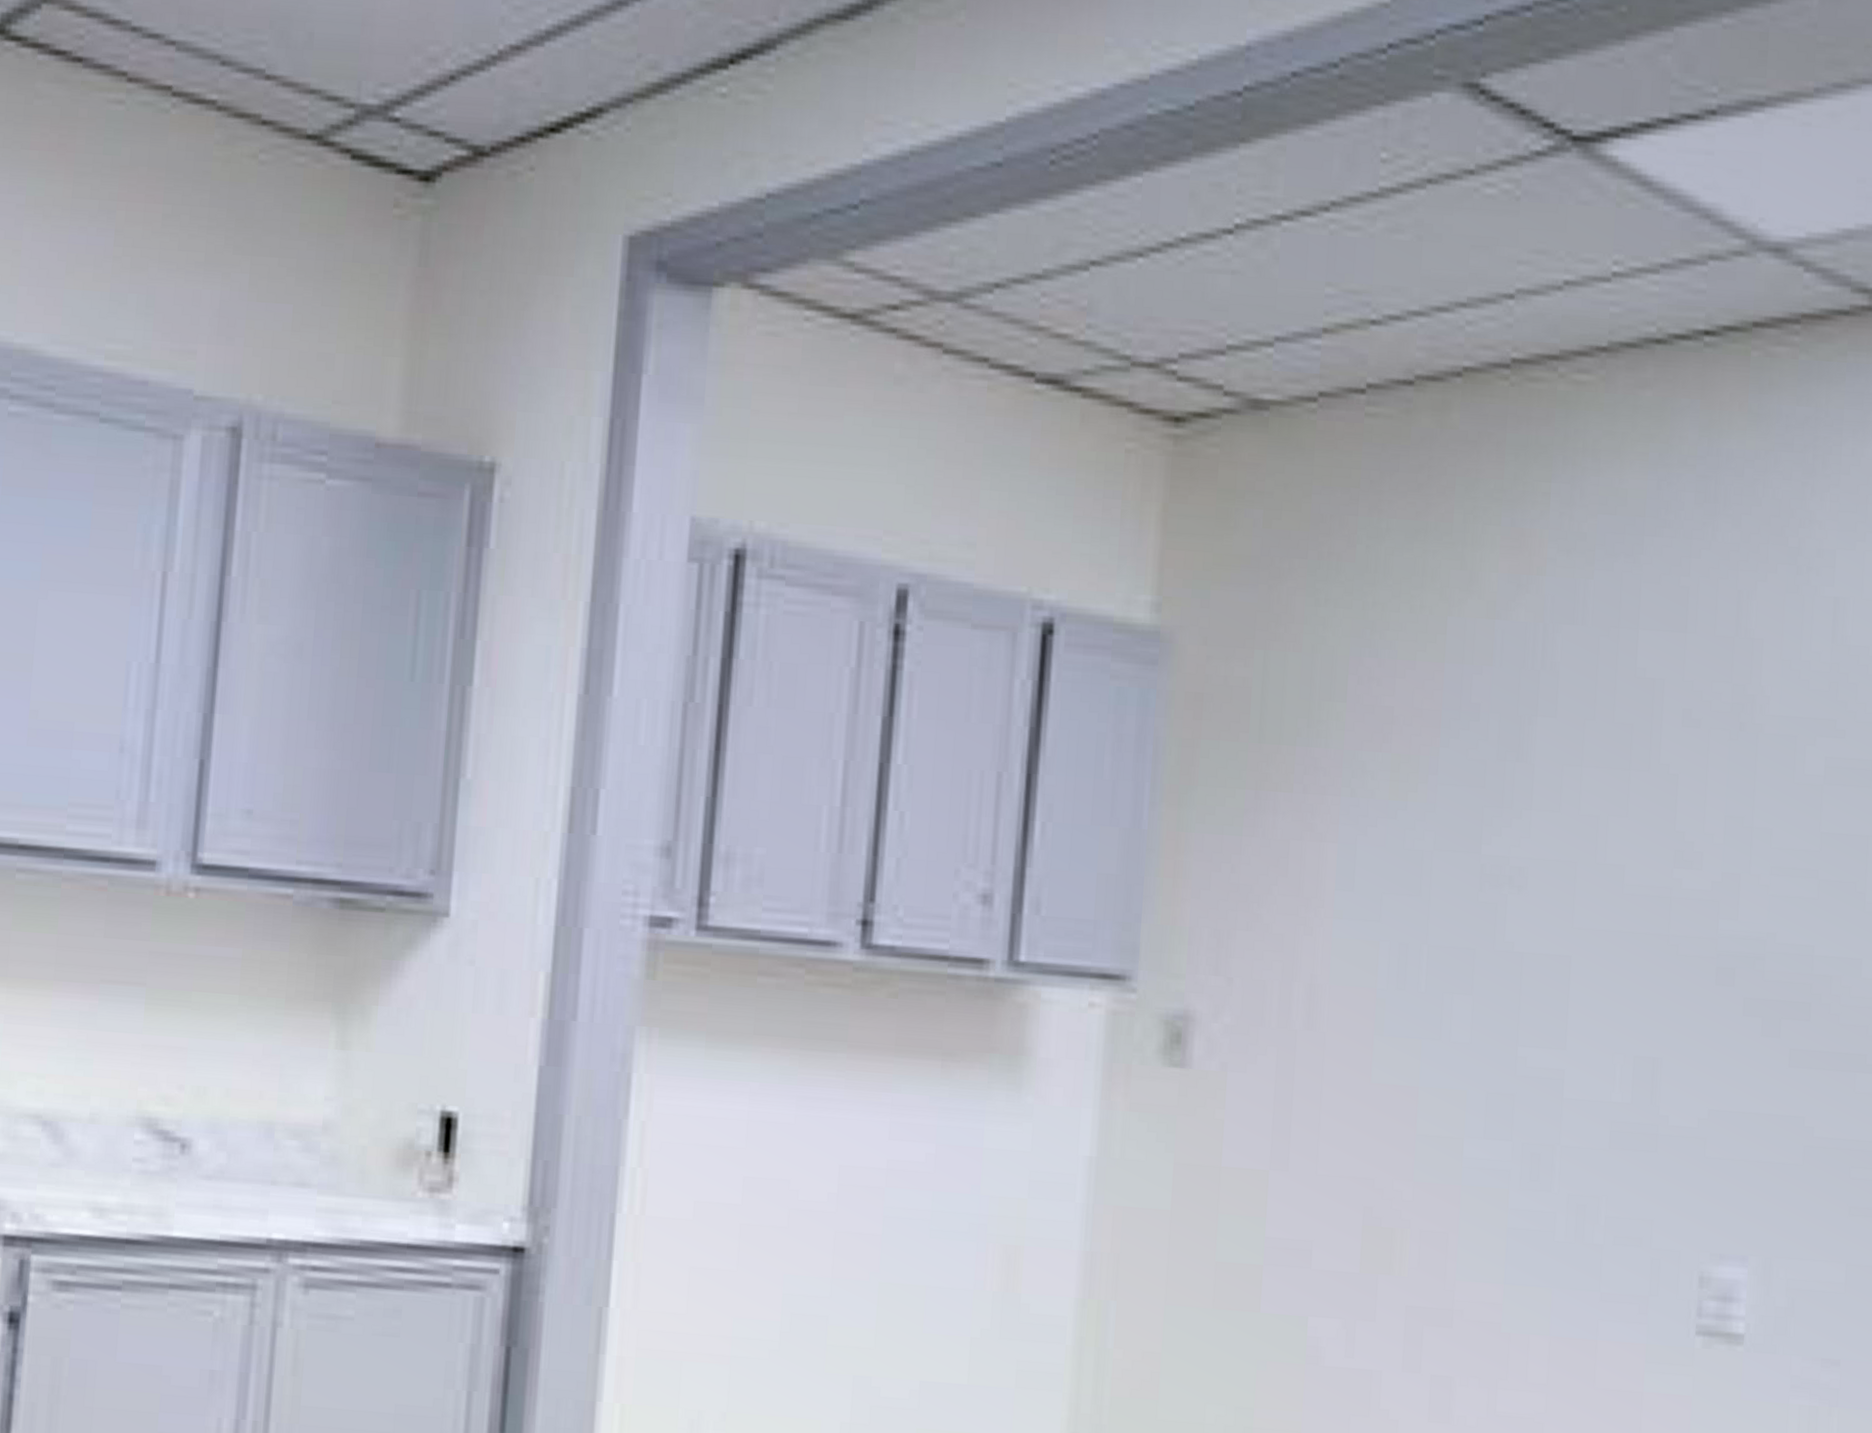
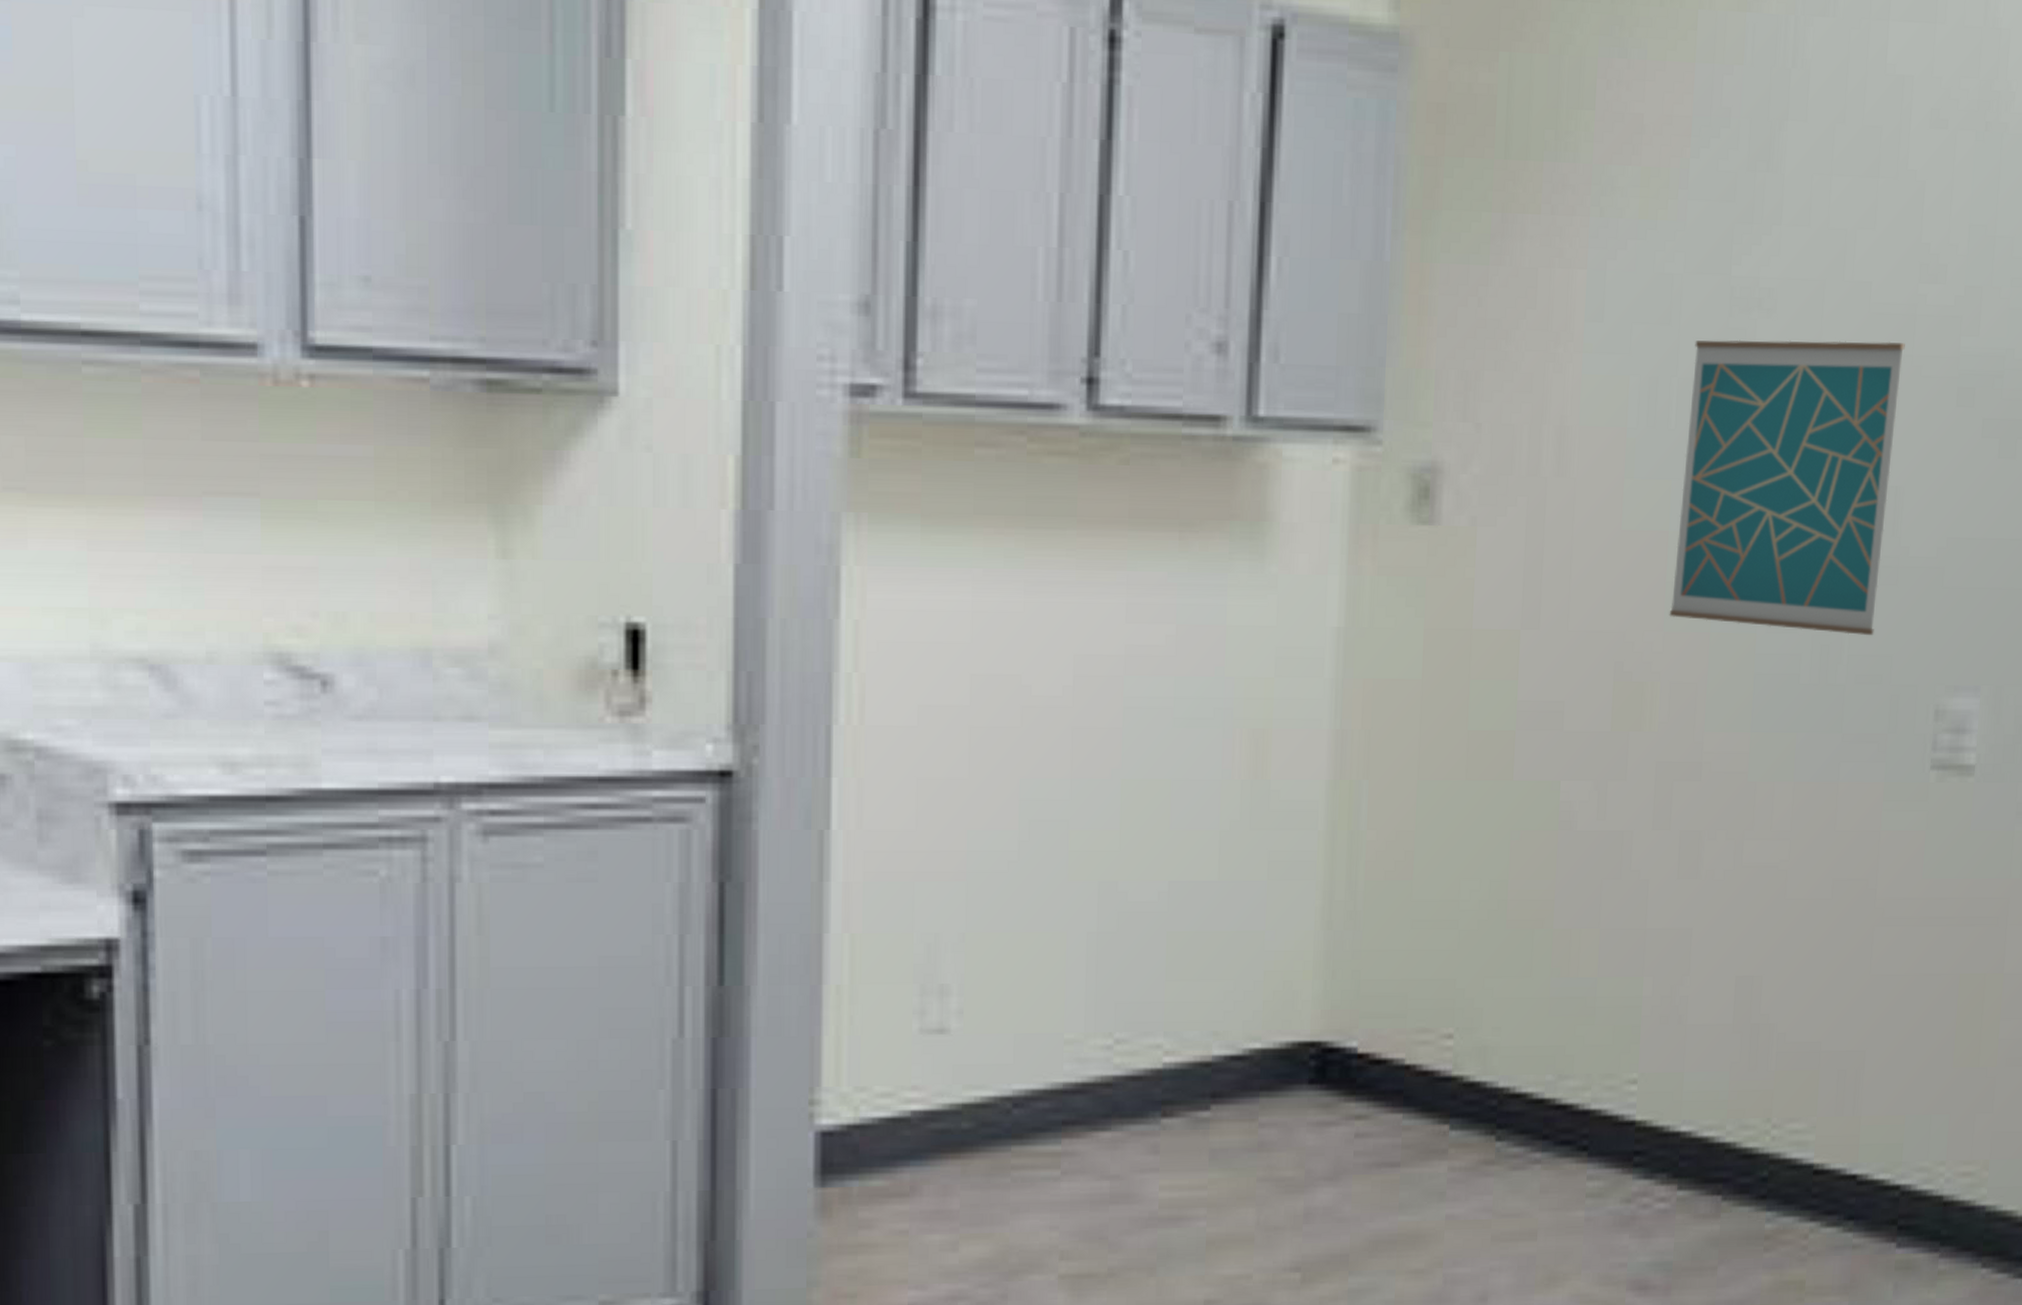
wall art: none [1419,912,1661,1199] -> present [1669,340,1905,635]

